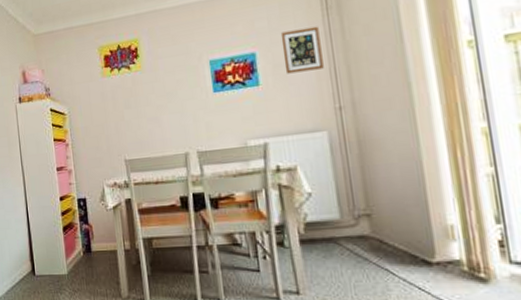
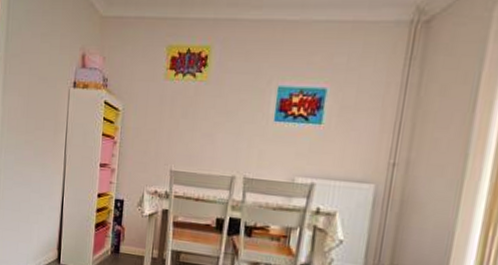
picture frame: present [280,26,324,74] -> none [351,73,397,121]

